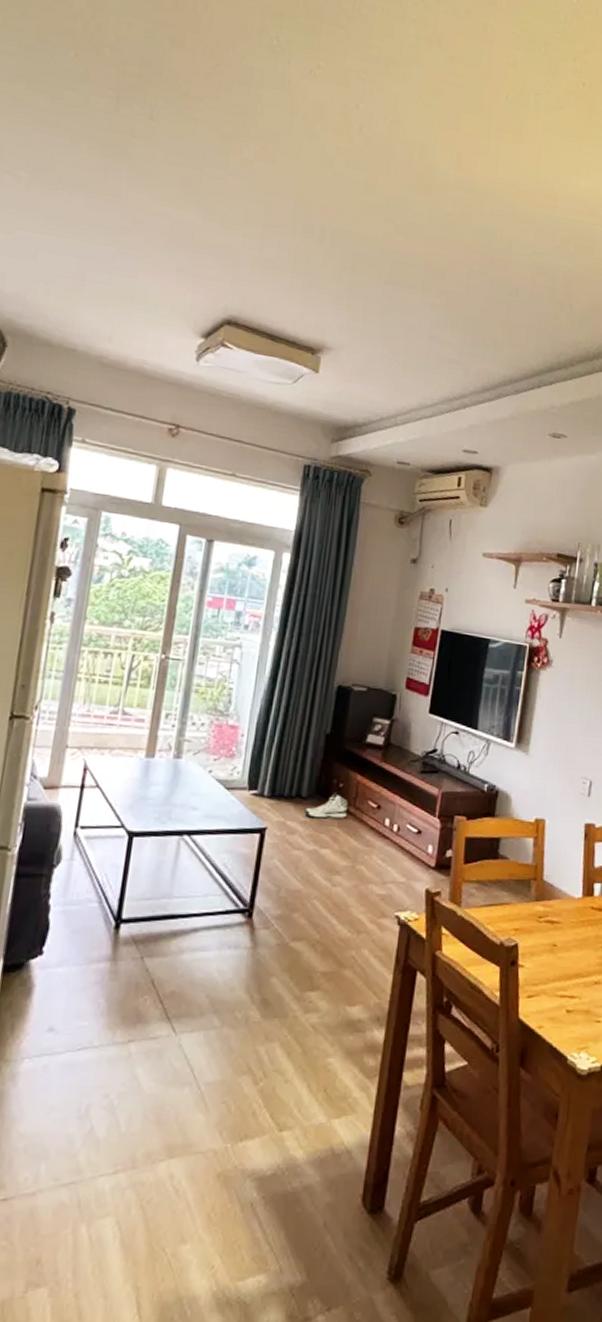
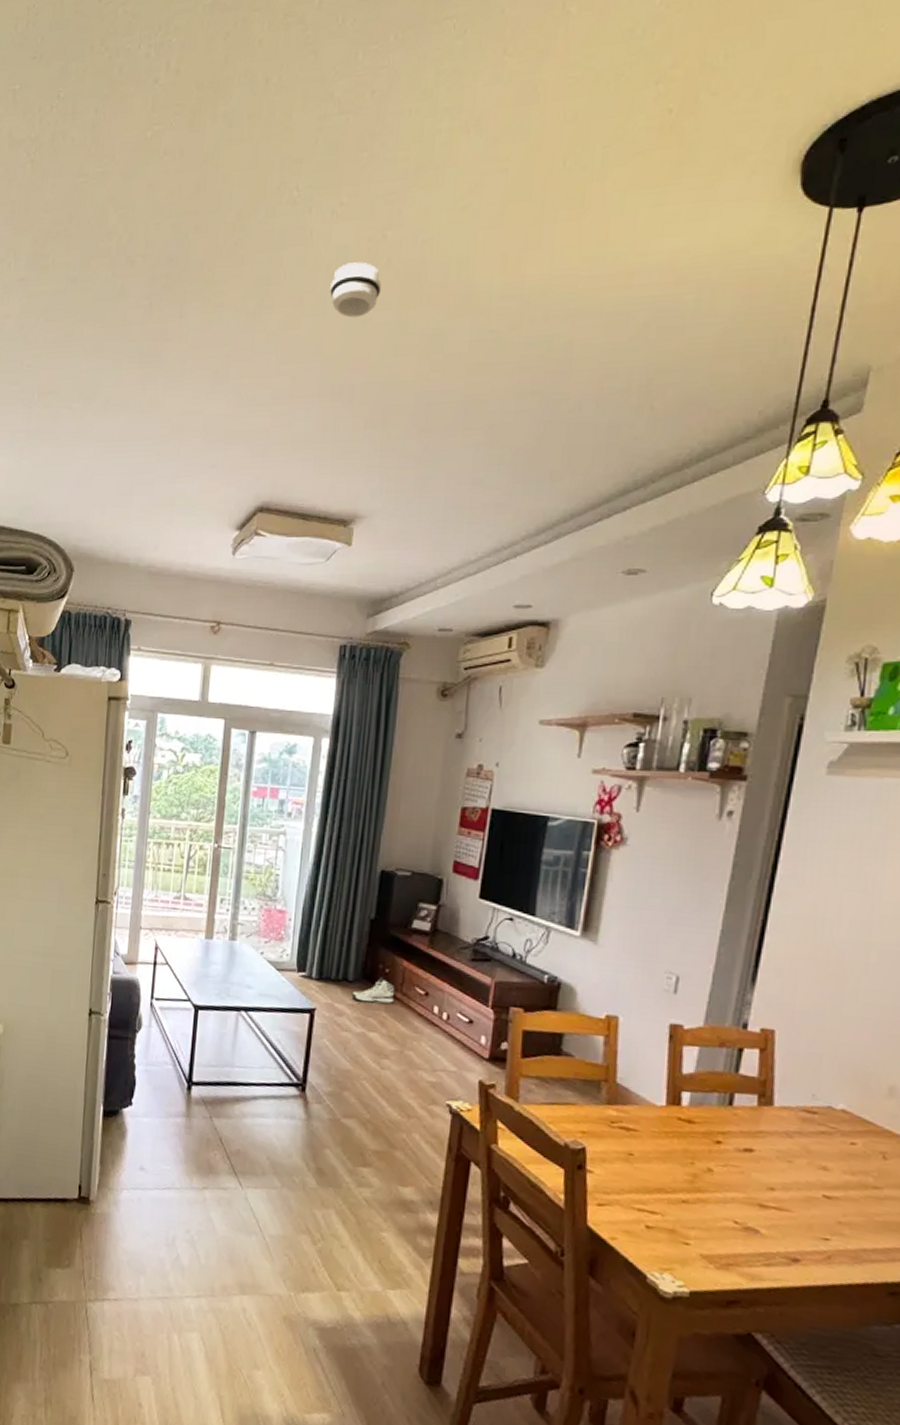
smoke detector: none [305,119,353,170] -> present [330,262,381,318]

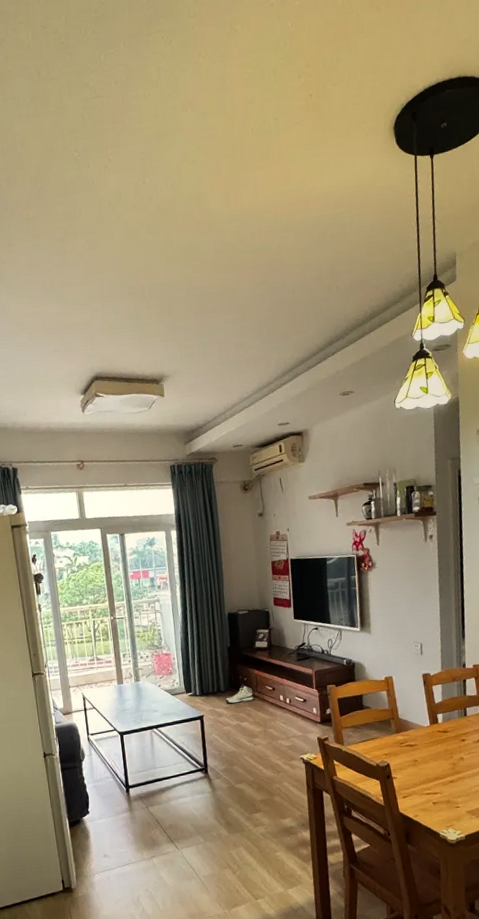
smoke detector: present [330,262,381,318] -> none [113,200,149,240]

